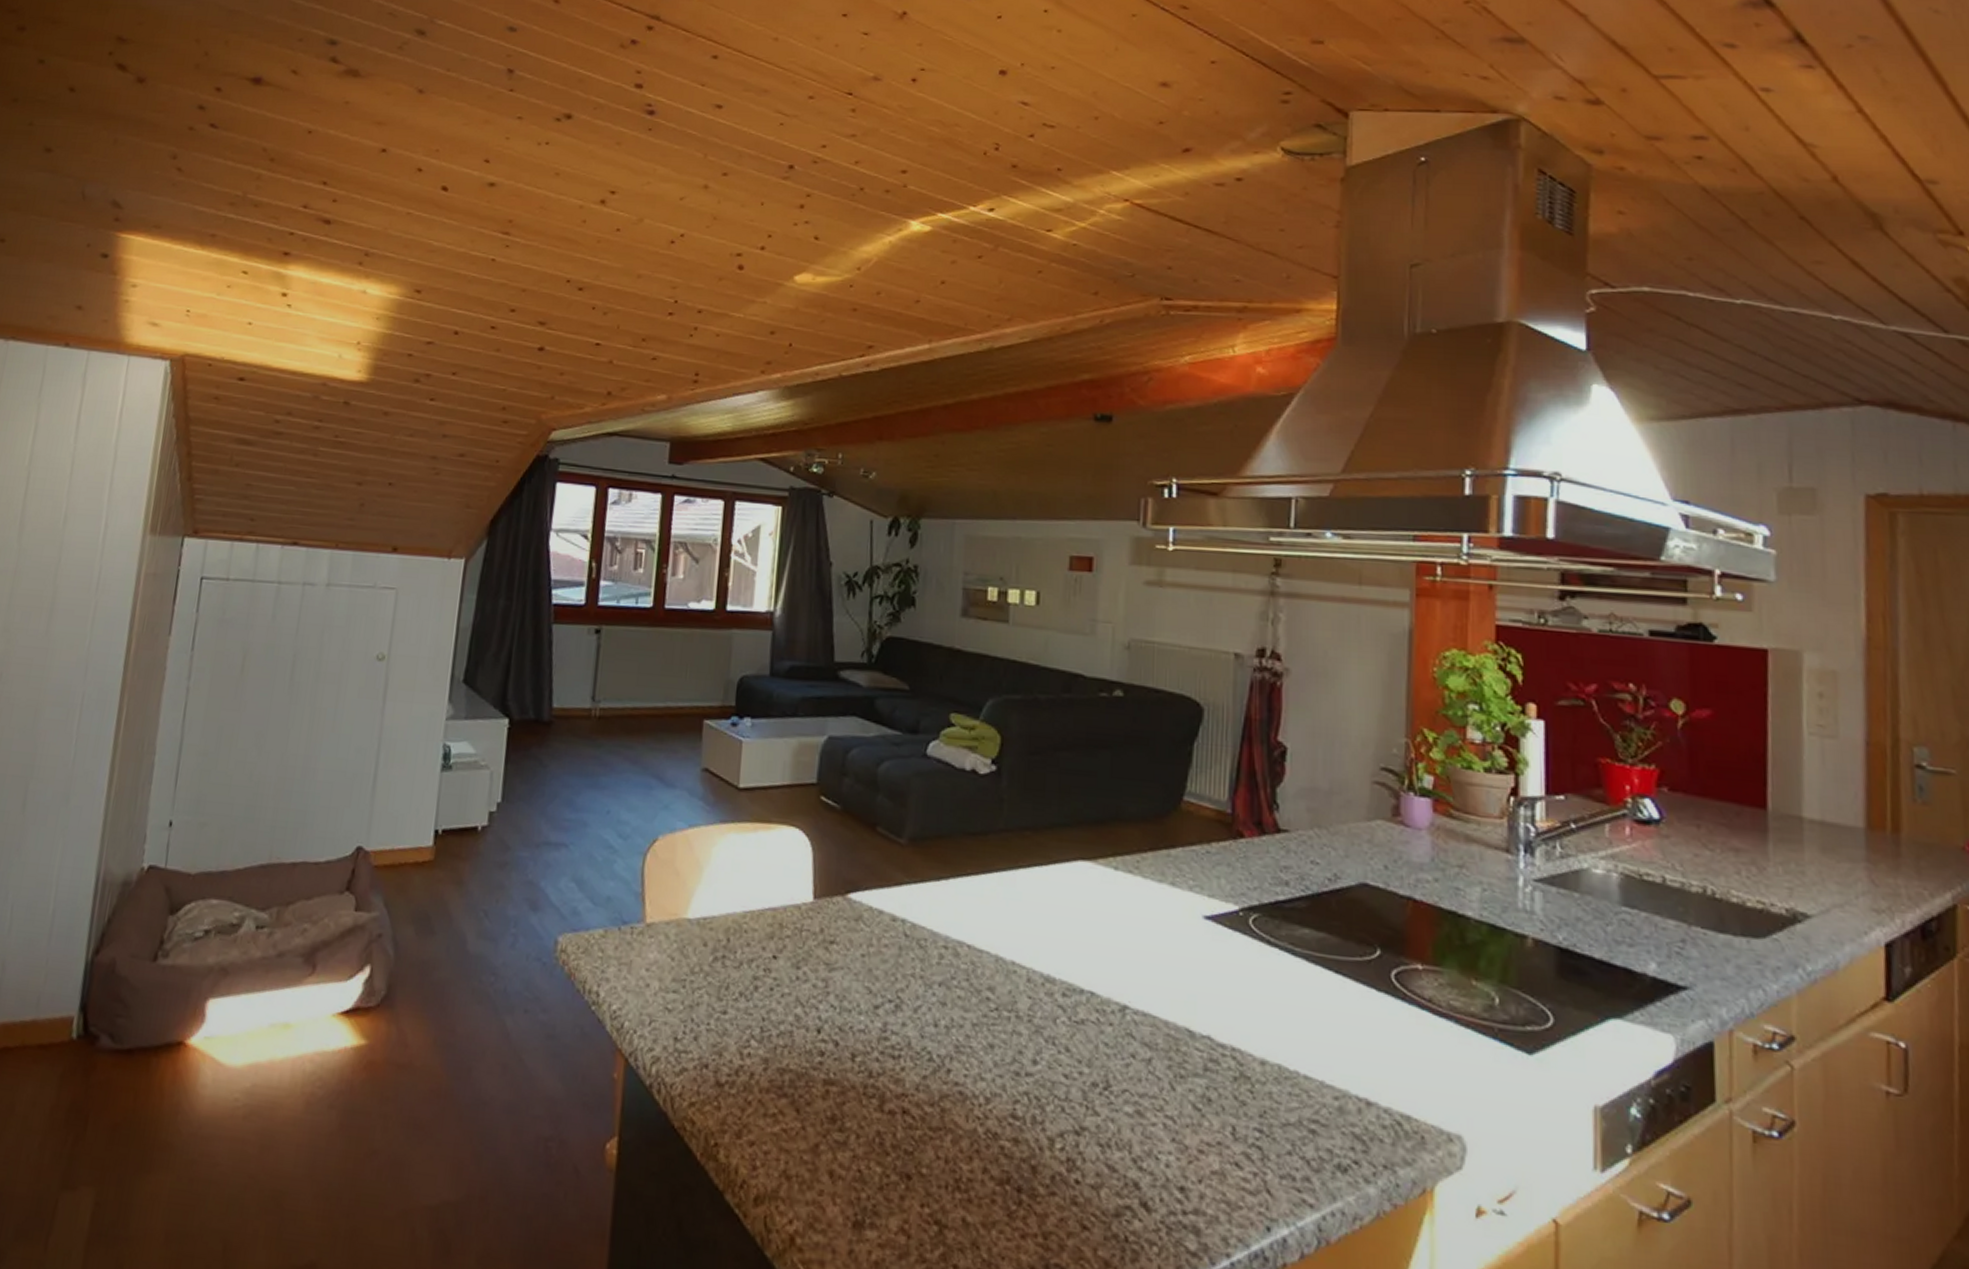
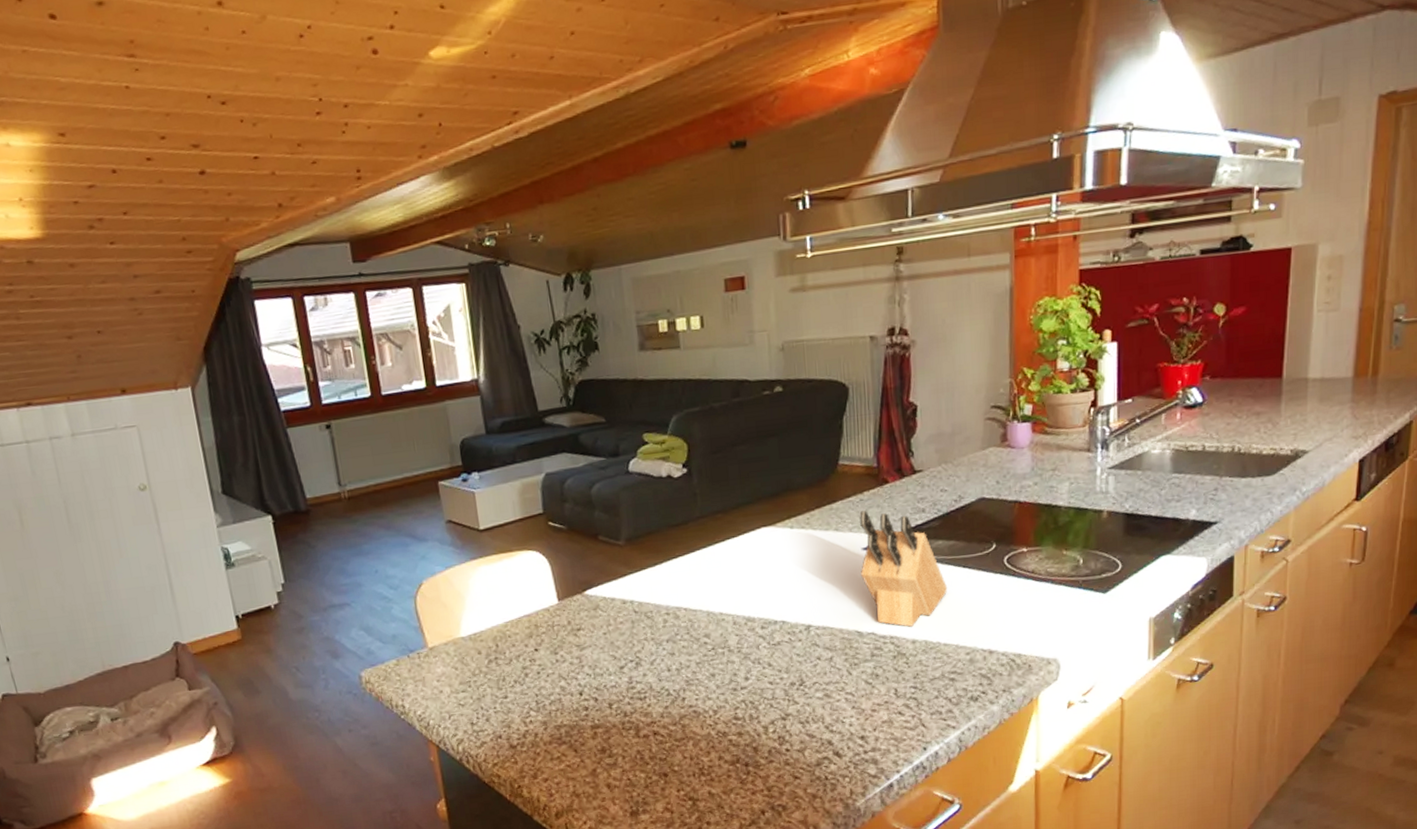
knife block: none [1199,867,1314,1040] -> present [859,510,948,627]

